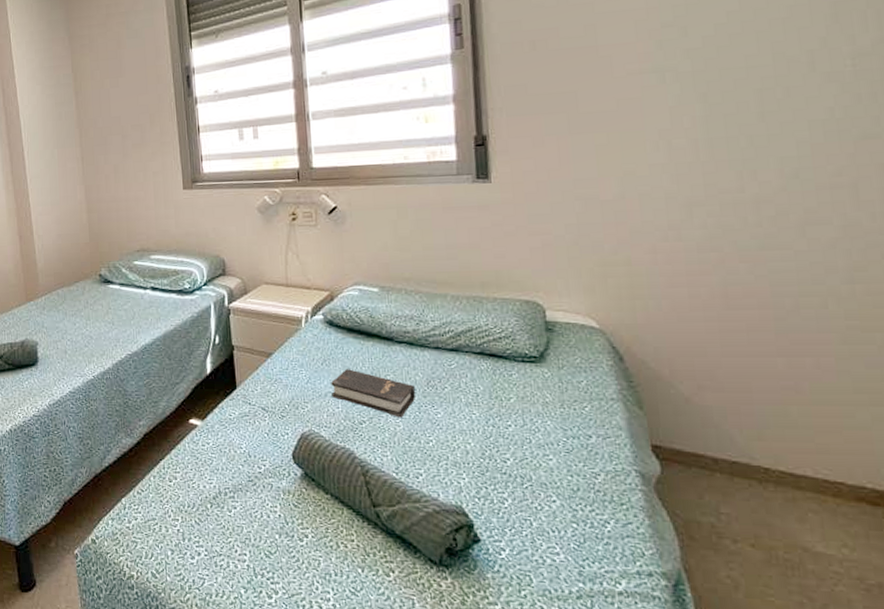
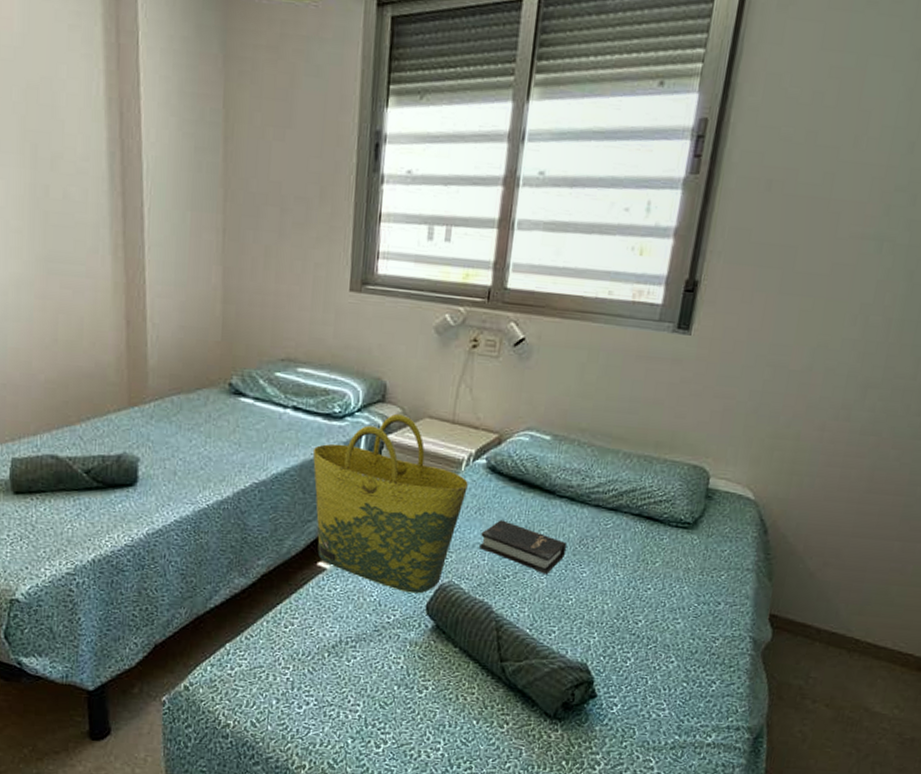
tote bag: none [172,283,311,443] -> present [312,413,468,594]

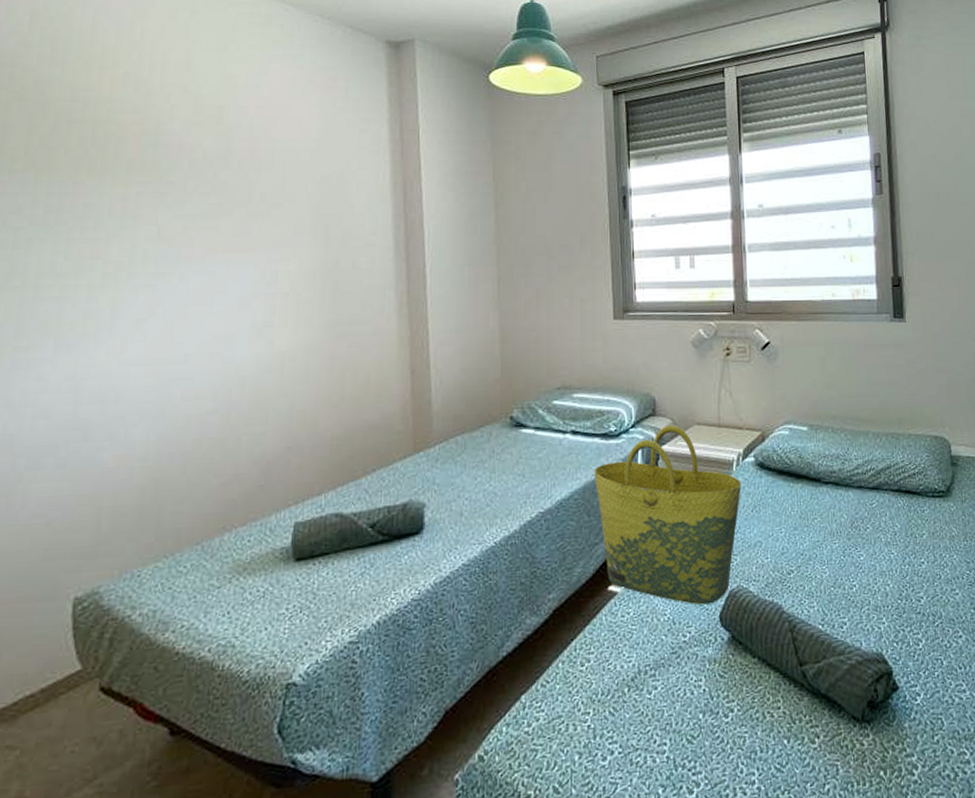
hardback book: present [480,520,568,575] -> none [760,514,841,564]

